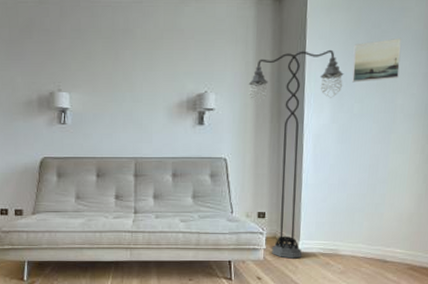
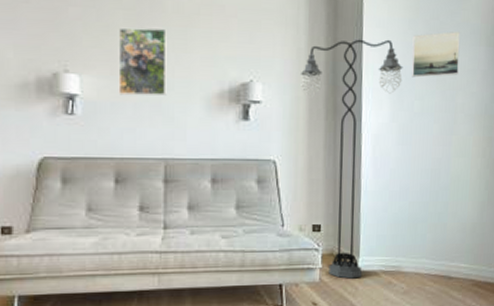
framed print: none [98,52,136,108] -> present [118,27,167,96]

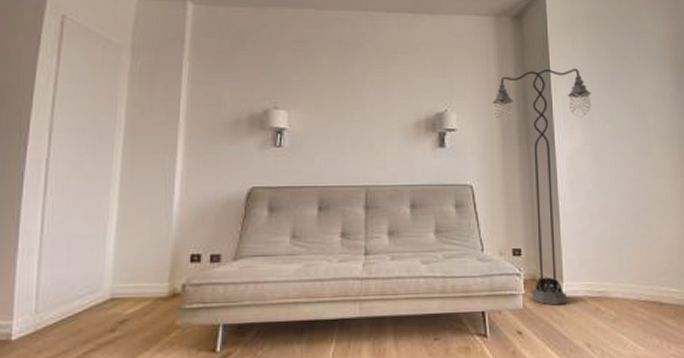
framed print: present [118,27,167,96] -> none [322,66,367,128]
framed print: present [411,31,461,78] -> none [598,57,647,102]

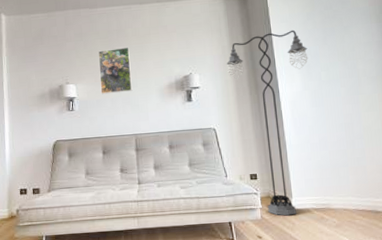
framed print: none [322,66,367,128] -> present [98,47,133,95]

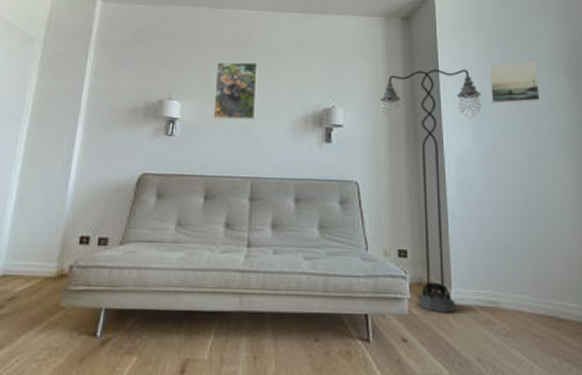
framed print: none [312,15,356,55] -> present [488,60,540,104]

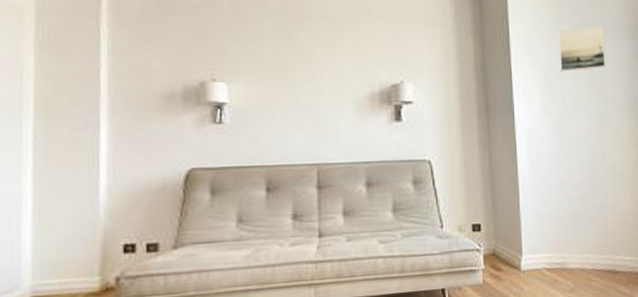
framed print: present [213,62,258,120] -> none [265,33,317,102]
floor lamp: present [380,69,482,313] -> none [451,36,552,279]

